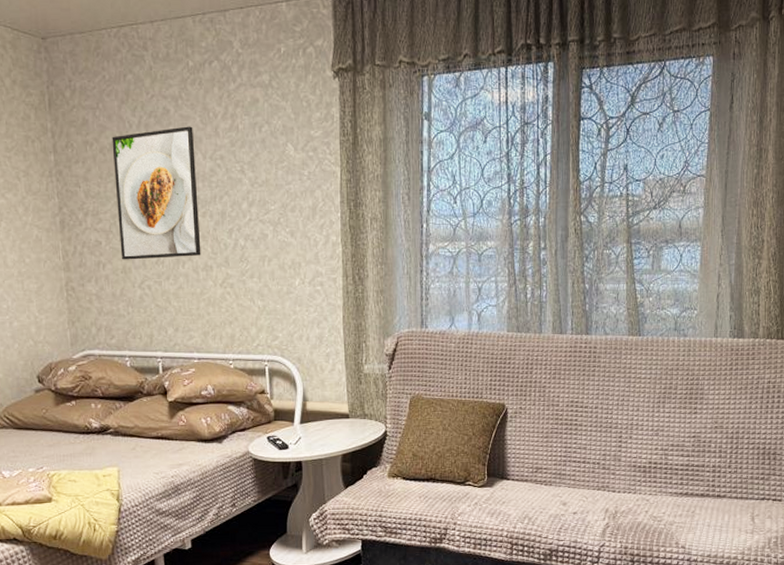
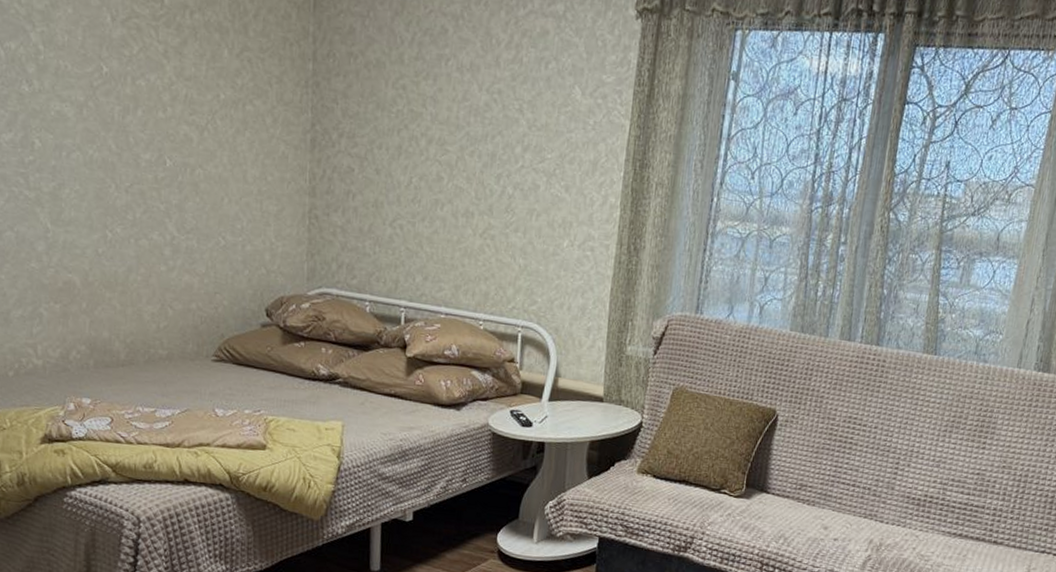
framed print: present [112,126,201,260] -> none [374,50,472,200]

